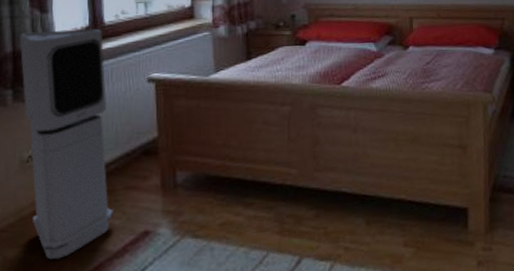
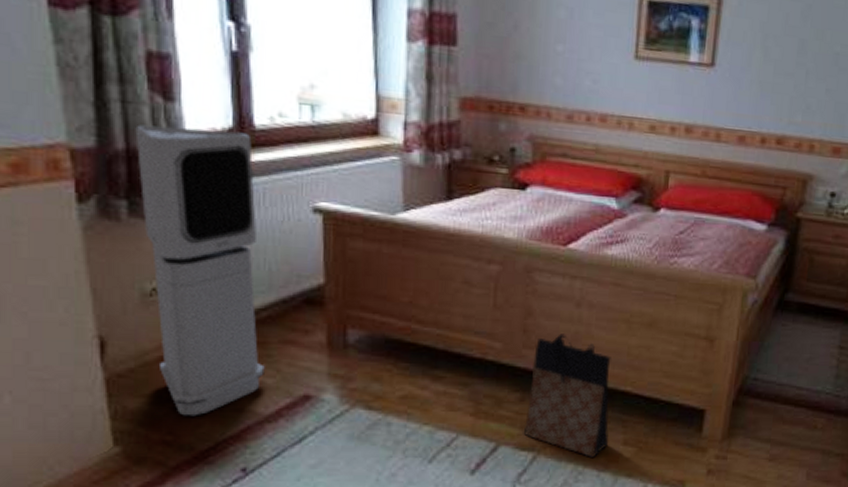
bag: none [320,156,392,261] -> present [523,333,611,457]

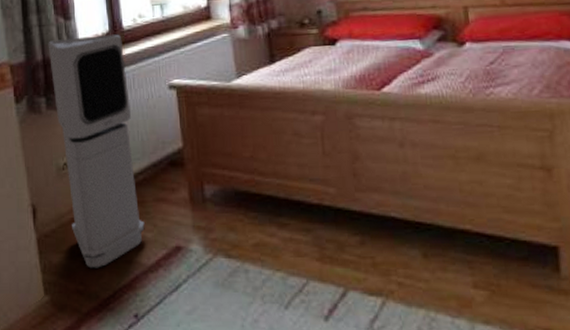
bag: present [523,333,611,457] -> none [367,174,458,302]

